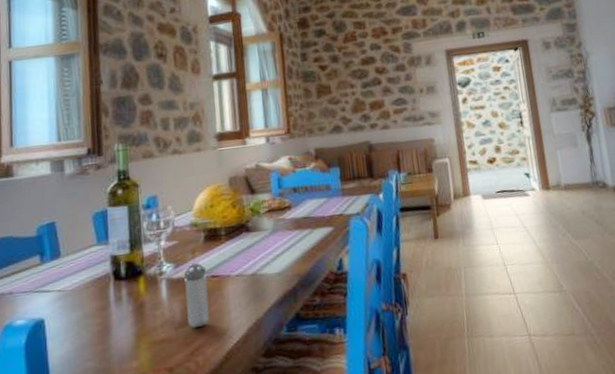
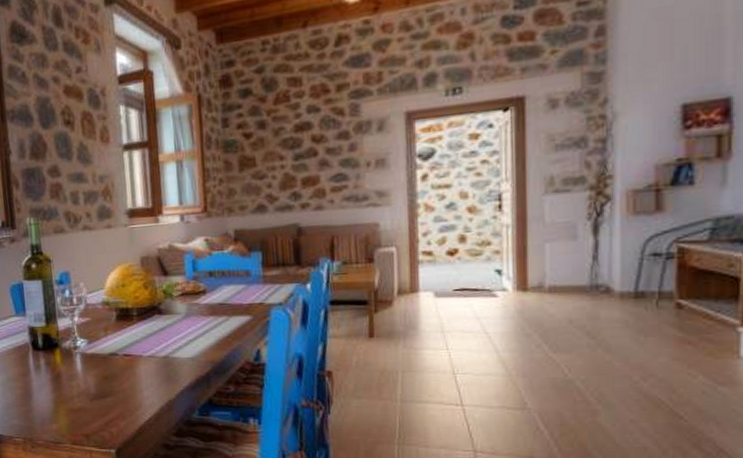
shaker: present [184,263,210,328] -> none [97,341,123,401]

